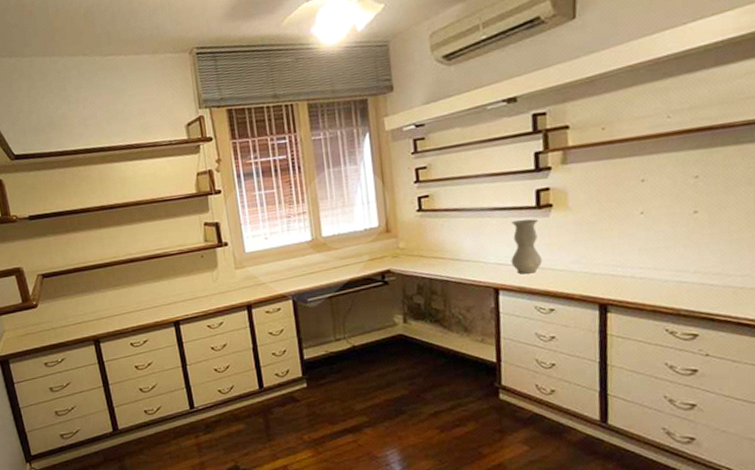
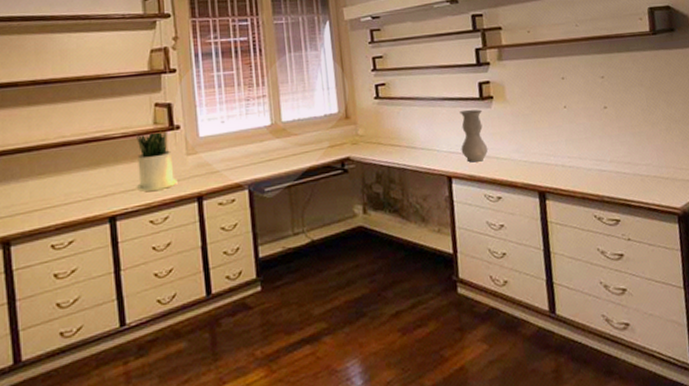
planter: none [190,247,229,301] -> present [136,130,178,192]

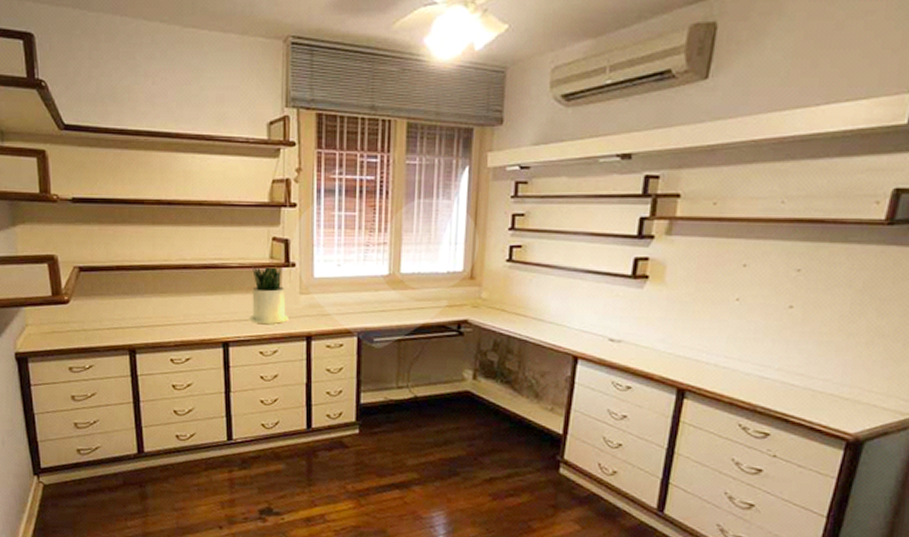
vase: present [460,109,488,163] -> none [595,287,632,346]

